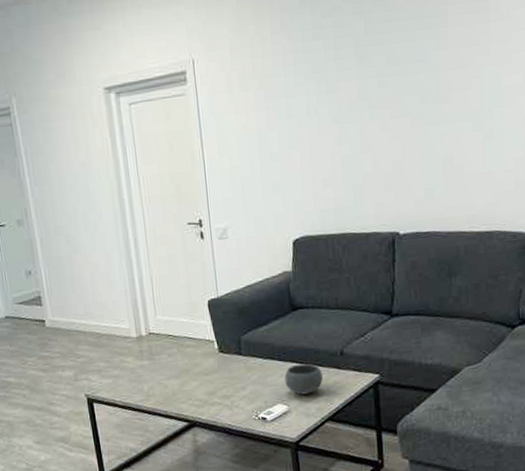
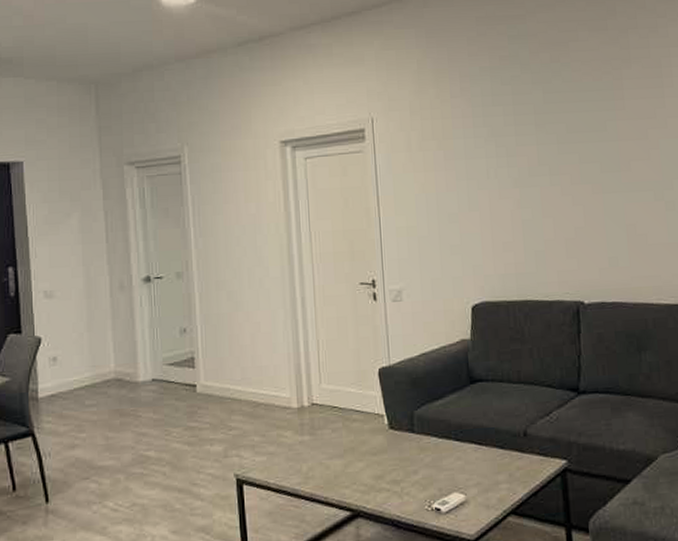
bowl: present [284,363,324,395] -> none [462,445,505,482]

